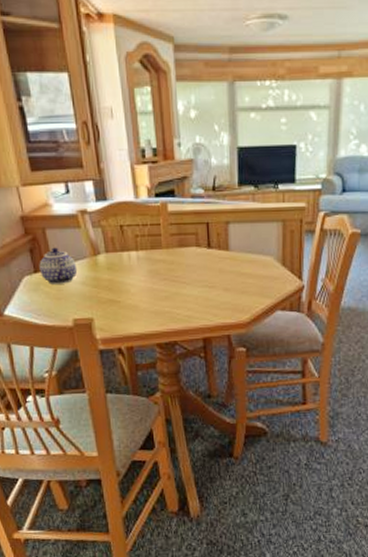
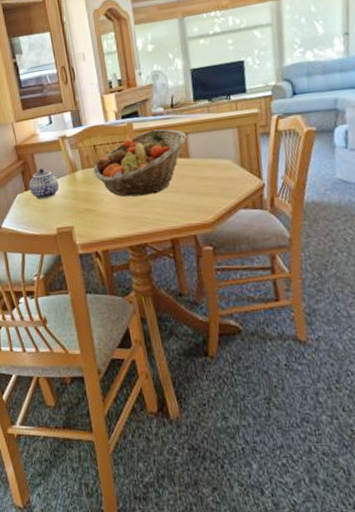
fruit basket: none [119,214,228,289] -> present [93,129,187,197]

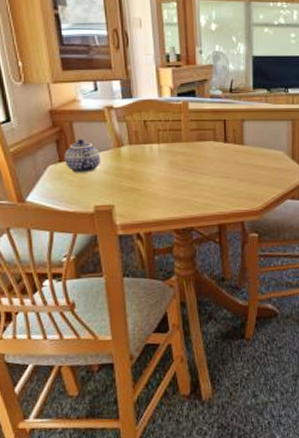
fruit basket: present [93,129,187,197] -> none [141,112,243,179]

